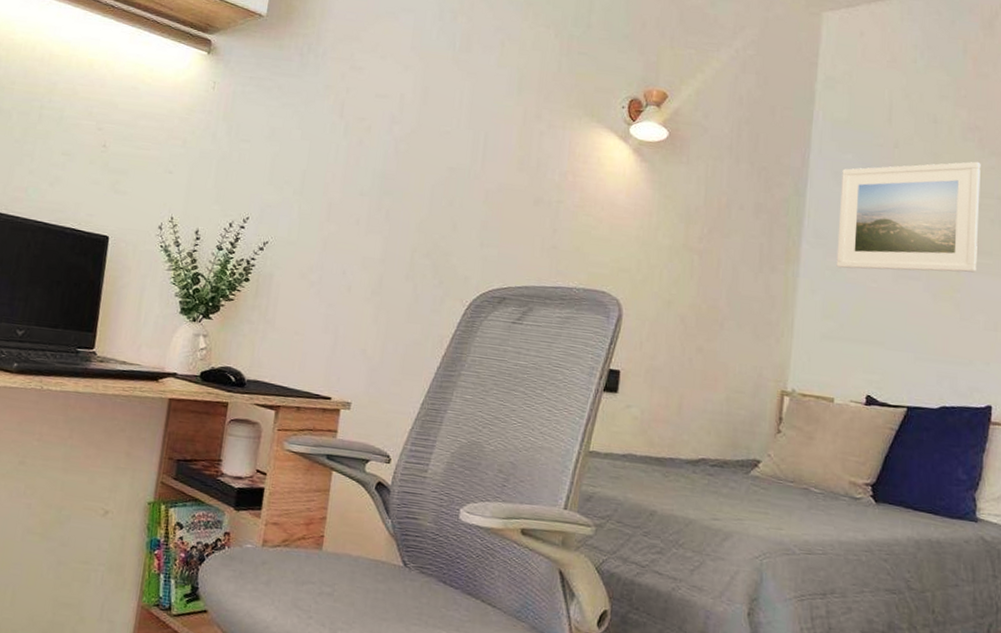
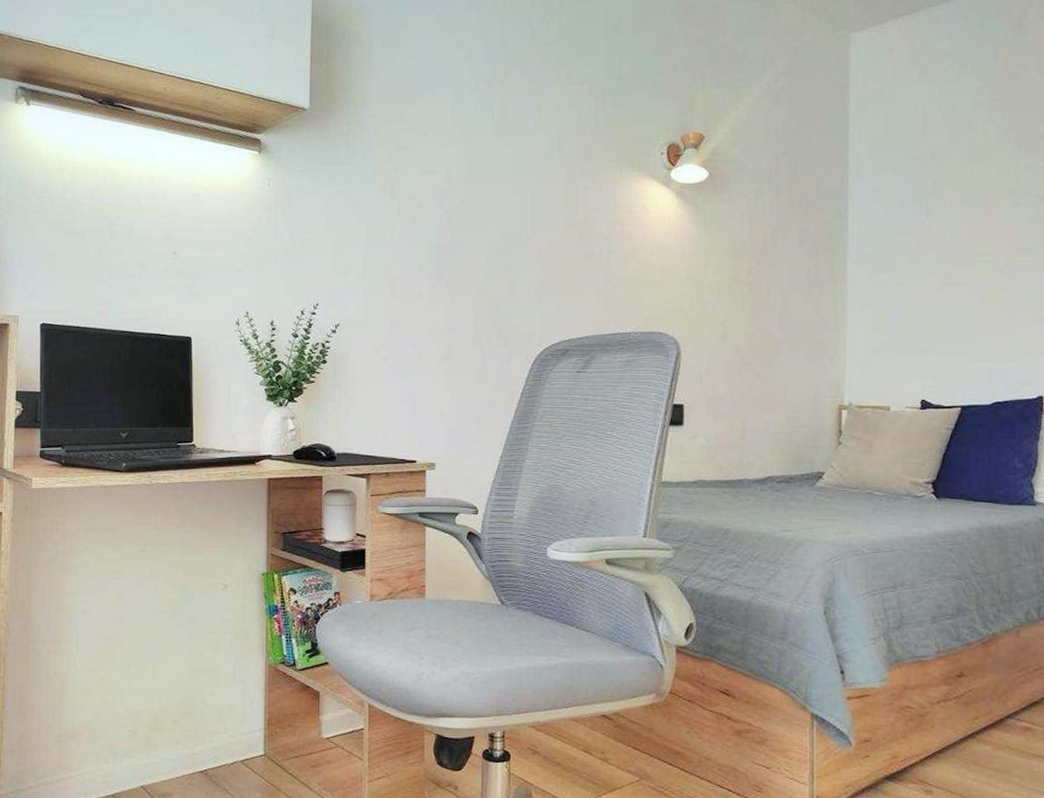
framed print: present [836,161,981,273] -> none [881,162,1021,283]

